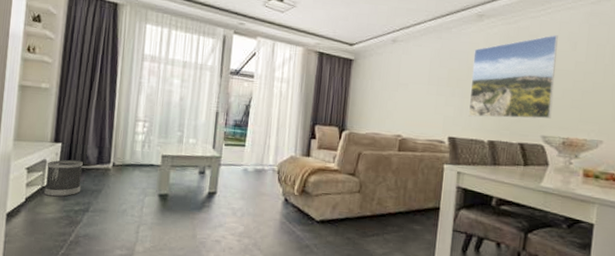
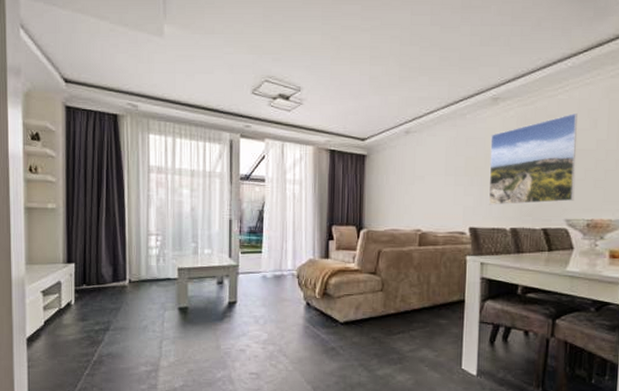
wastebasket: present [44,159,83,197] -> none [62,279,98,318]

